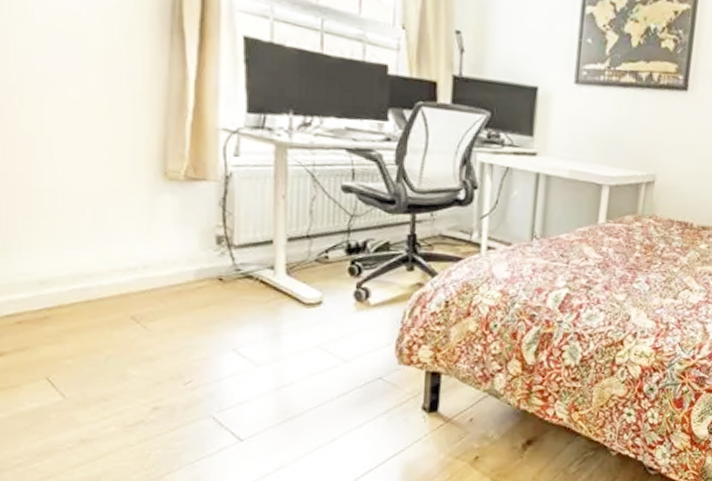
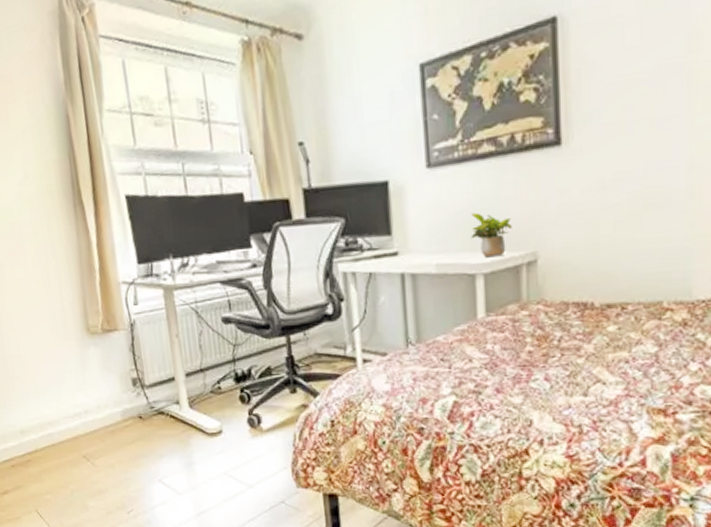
potted plant: none [603,131,640,173] -> present [470,213,512,258]

